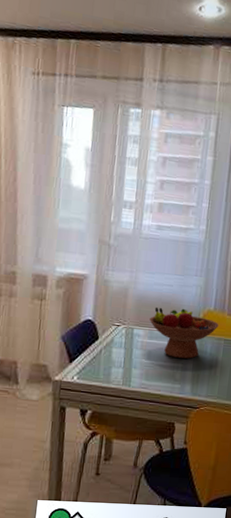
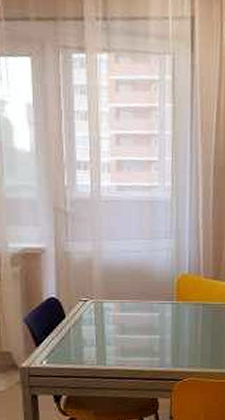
fruit bowl: present [149,306,219,359] -> none [119,275,195,329]

